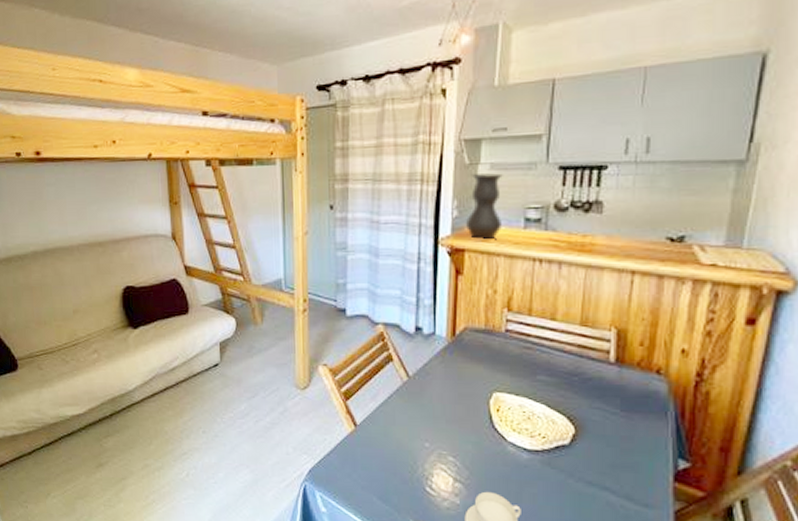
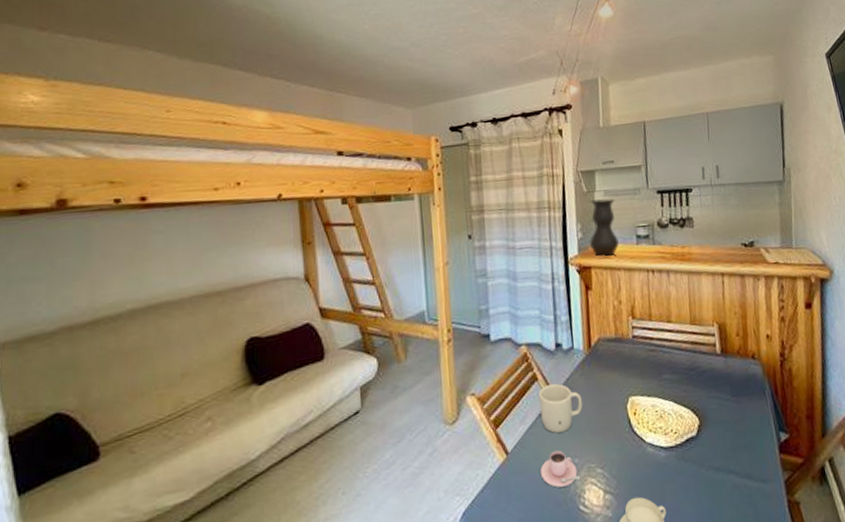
teacup: none [388,431,430,466] -> present [540,450,581,488]
mug: none [393,367,440,415] -> present [539,383,583,433]

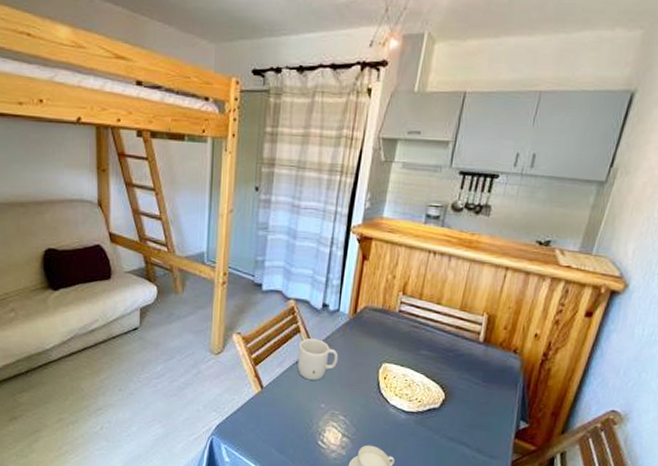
teacup: present [540,450,581,488] -> none [289,393,324,424]
vase: present [589,198,619,258] -> none [375,171,412,232]

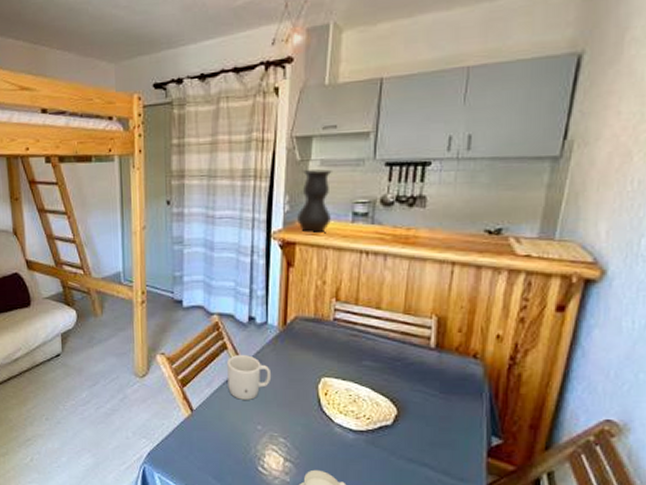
vase: none [375,171,412,232] -> present [296,169,332,234]

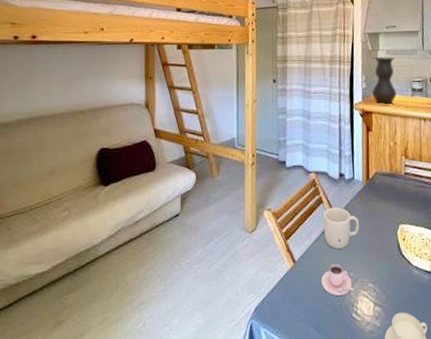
teacup: none [223,415,263,448] -> present [321,263,355,296]

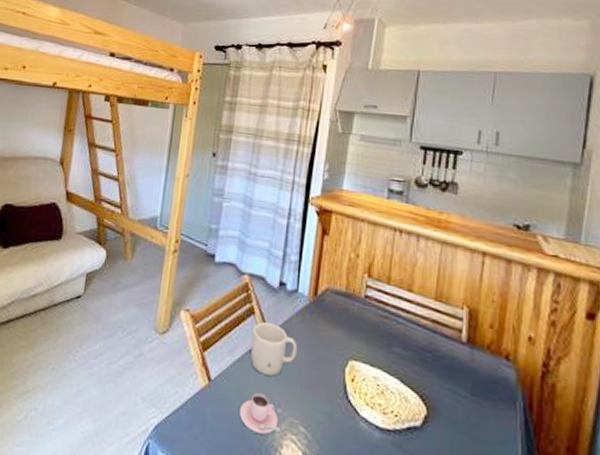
vase: present [371,57,397,105] -> none [334,142,371,206]

